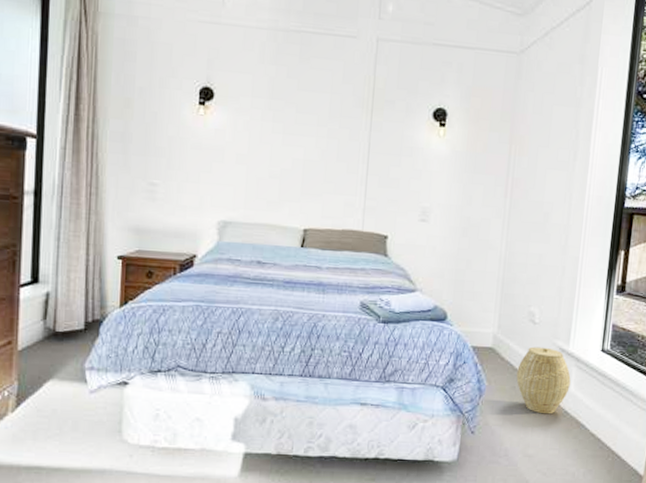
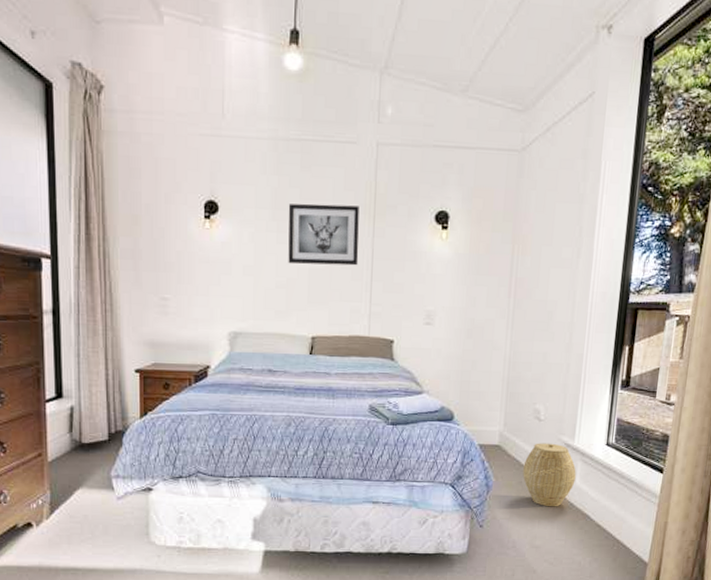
wall art: none [283,94,357,159] -> present [288,203,359,266]

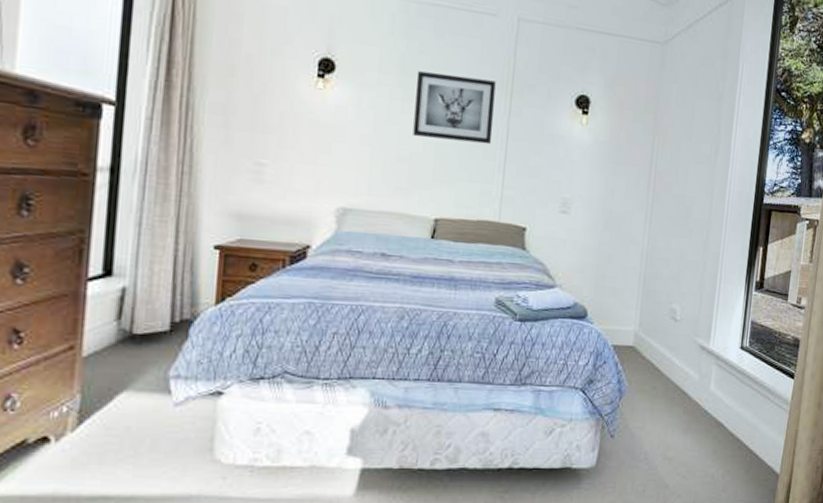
woven basket: present [523,443,576,507] -> none [657,345,711,415]

